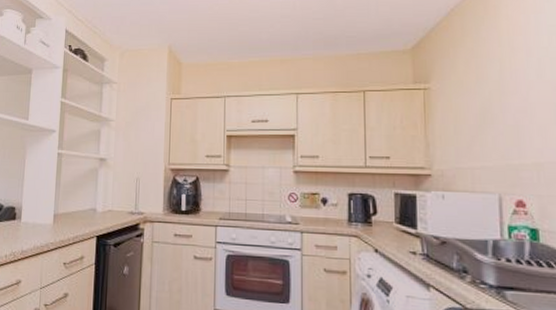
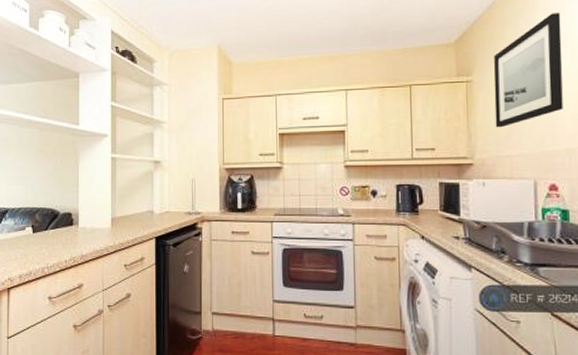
wall art: none [453,21,530,138] -> present [493,13,563,128]

